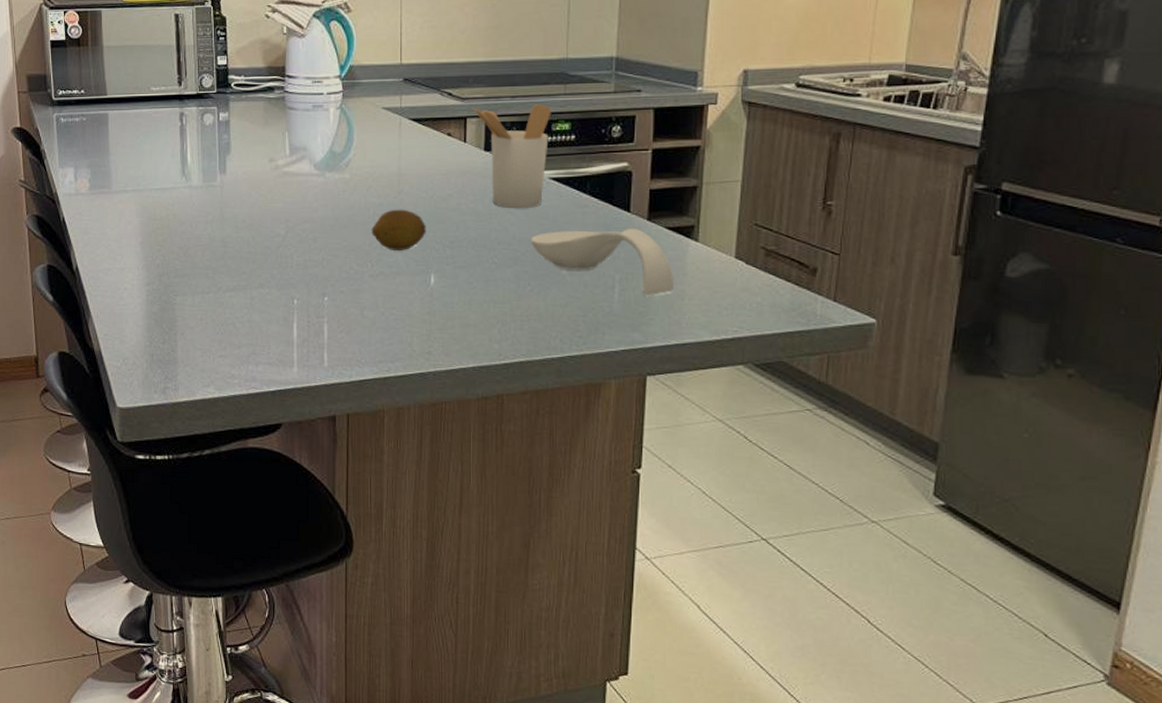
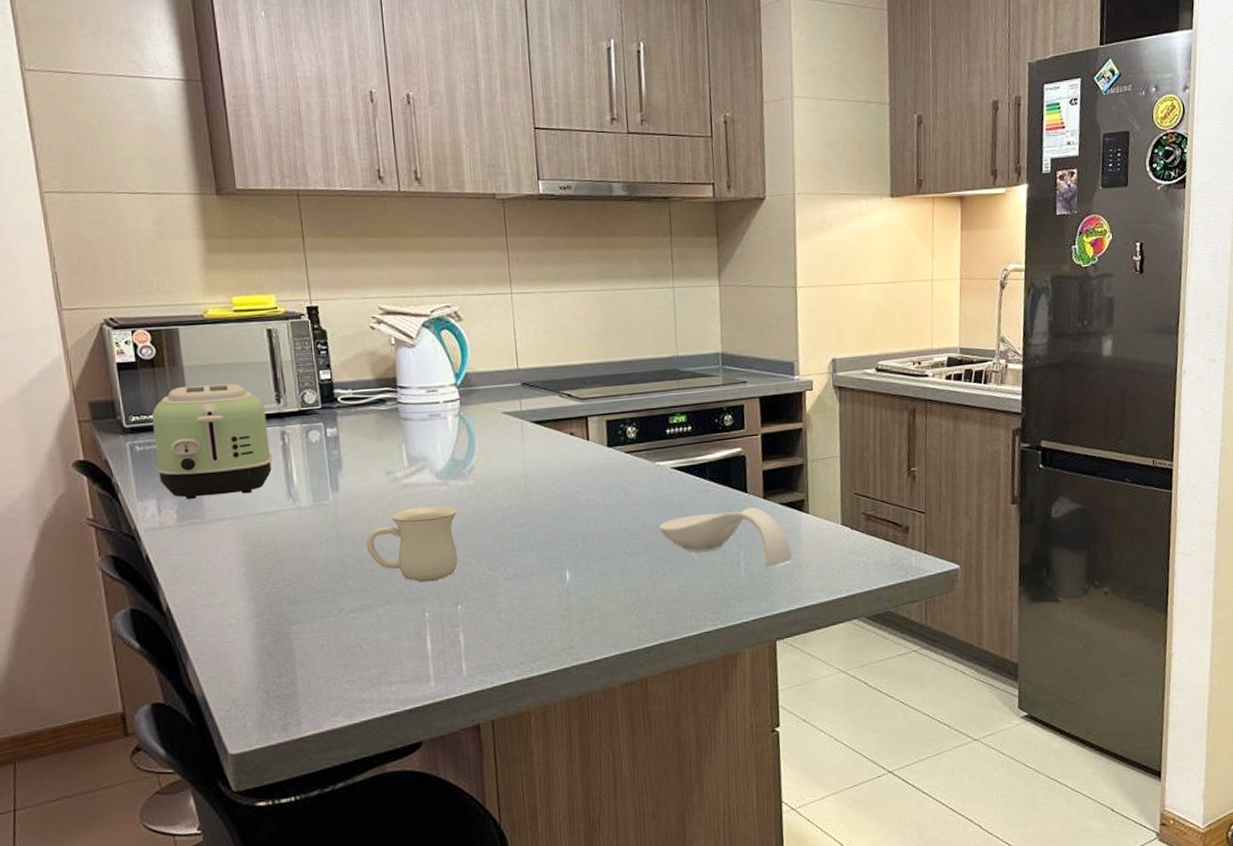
toaster: none [75,64,172,170] -> present [152,383,273,499]
mug: none [246,196,331,270] -> present [366,506,458,582]
fruit: present [371,209,426,250] -> none [501,510,557,552]
utensil holder: present [472,104,551,209] -> none [592,399,668,500]

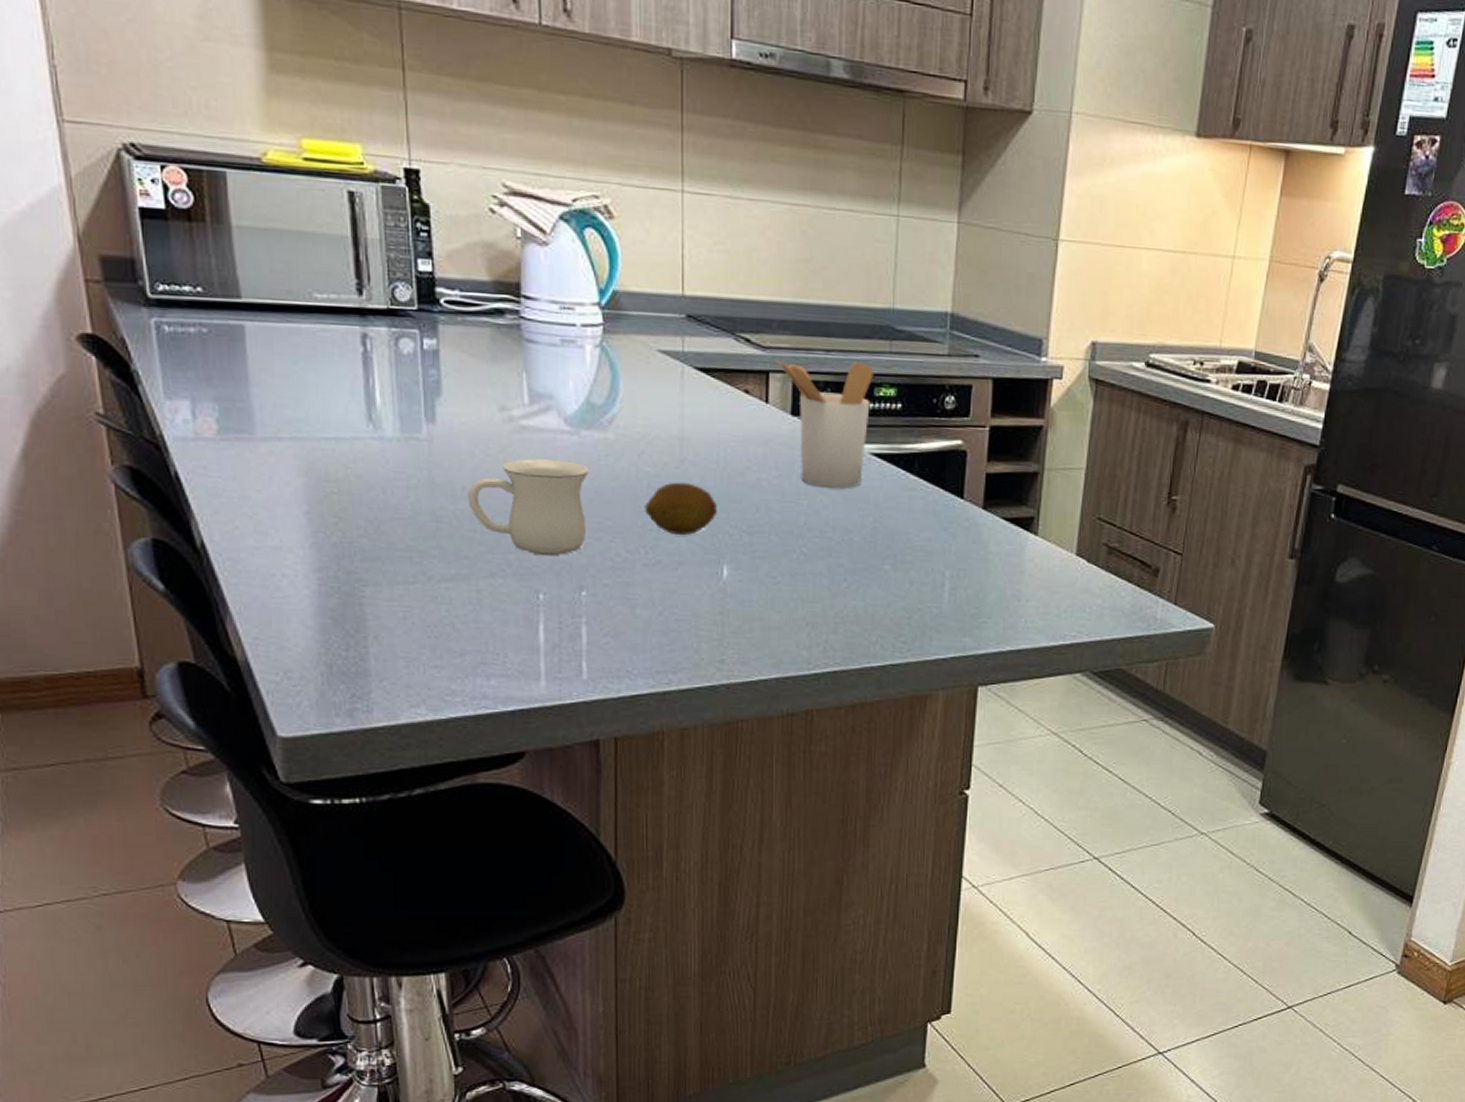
toaster: present [152,383,273,499] -> none [186,253,350,410]
fruit: none [501,510,557,552] -> present [645,482,717,535]
utensil holder: none [592,399,668,500] -> present [776,359,874,489]
spoon rest: present [658,506,792,567] -> none [846,517,1010,595]

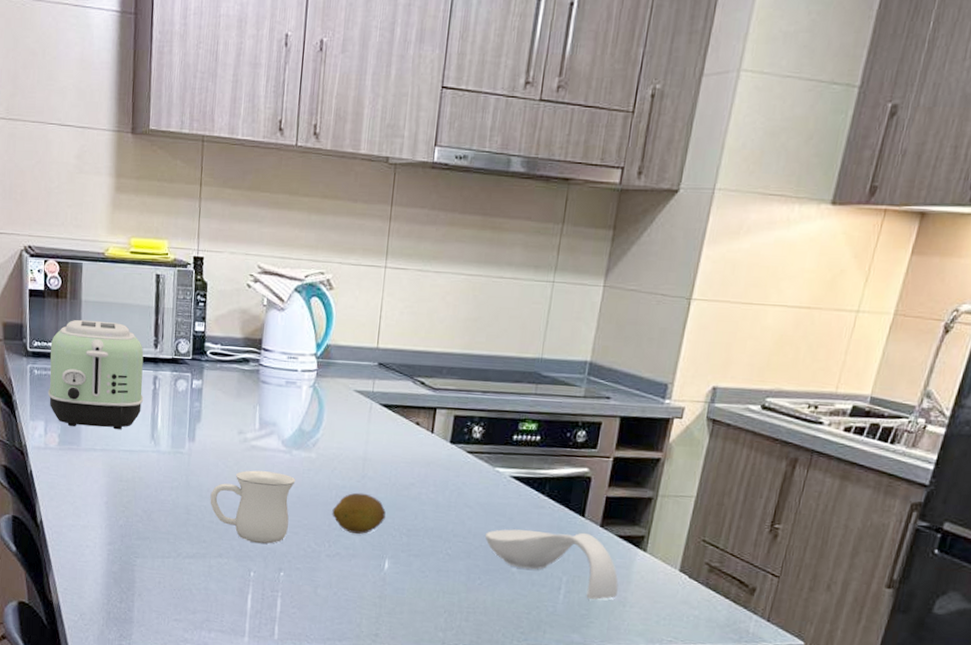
toaster: none [186,253,350,410] -> present [47,319,144,430]
utensil holder: present [776,359,874,489] -> none [443,398,520,504]
spoon rest: none [846,517,1010,595] -> present [484,529,619,600]

